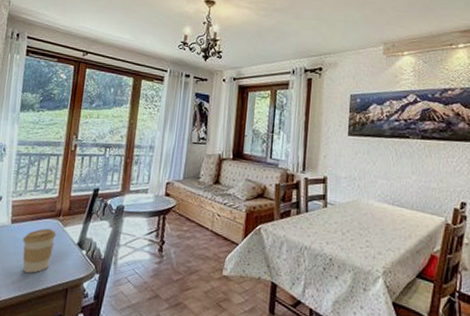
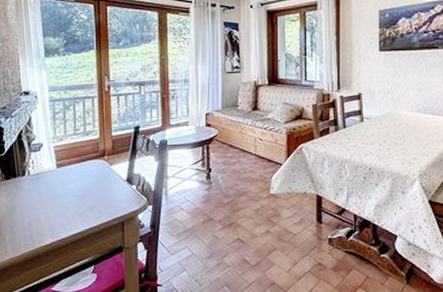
coffee cup: present [22,228,56,273] -> none [71,168,104,211]

